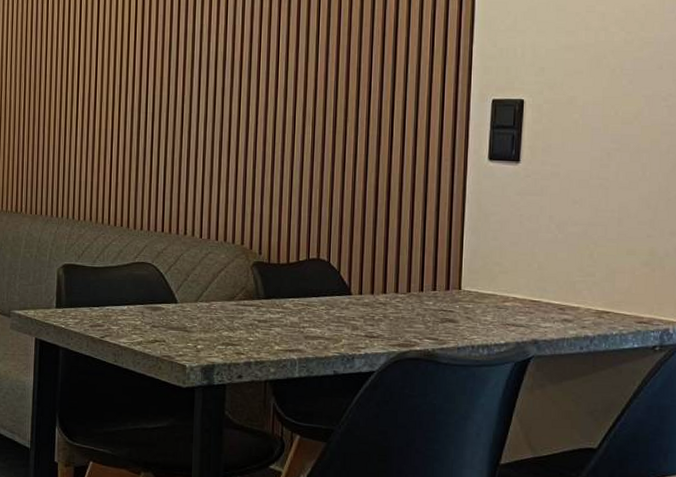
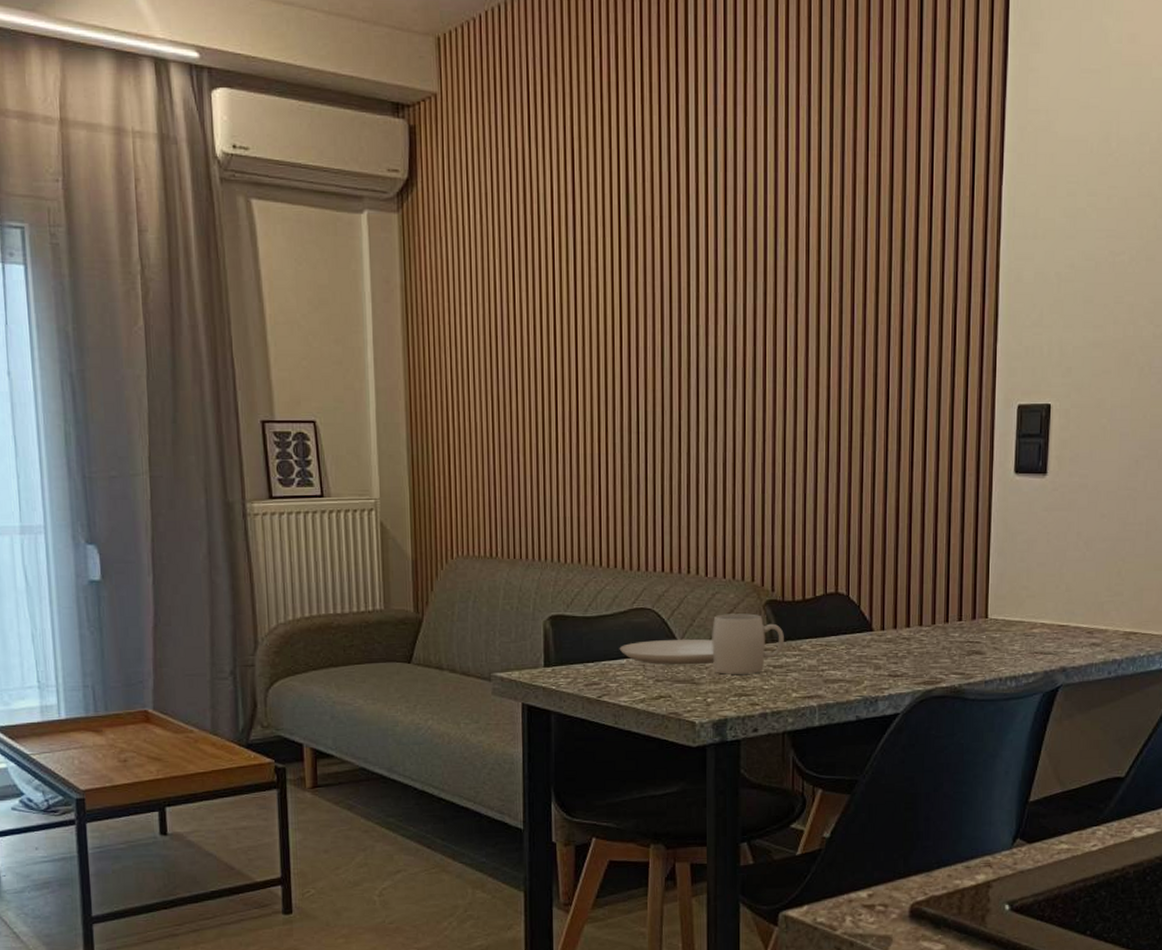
plate: none [121,291,205,315] -> present [619,639,715,665]
mug: none [203,271,269,326] -> present [712,613,784,675]

